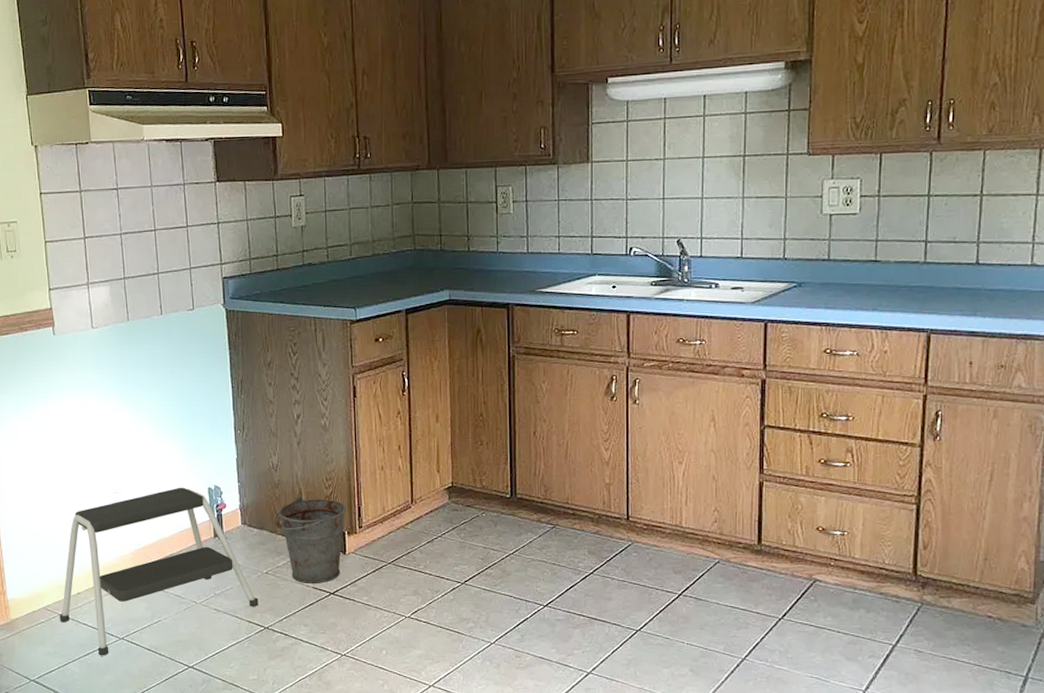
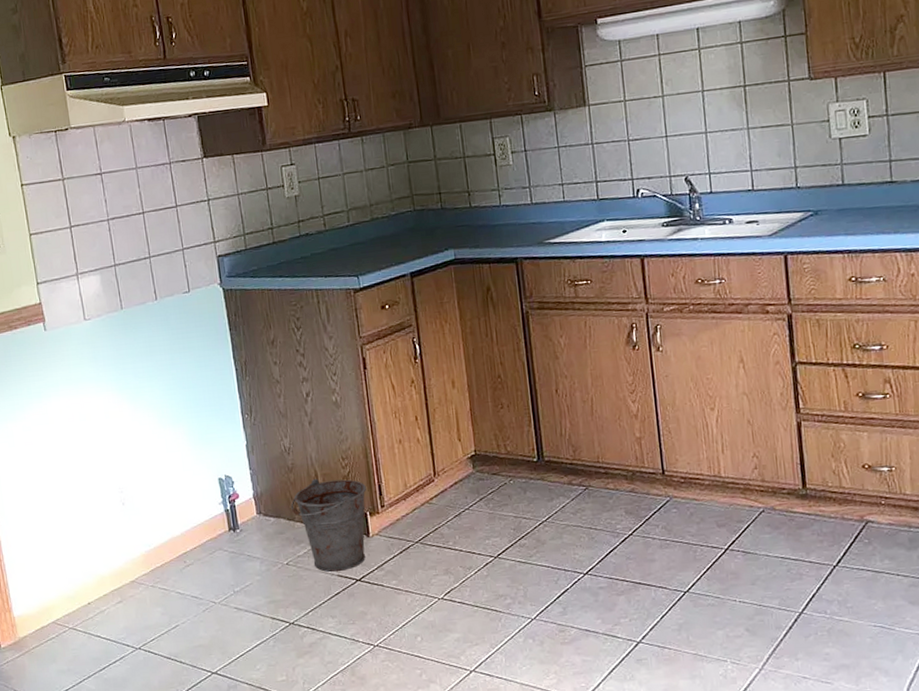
step stool: present [60,487,259,656] -> none [70,480,282,670]

